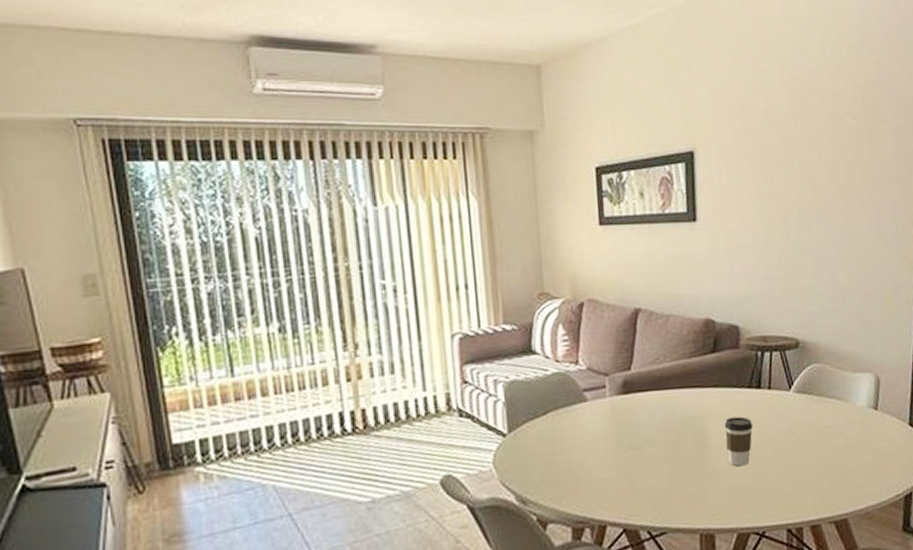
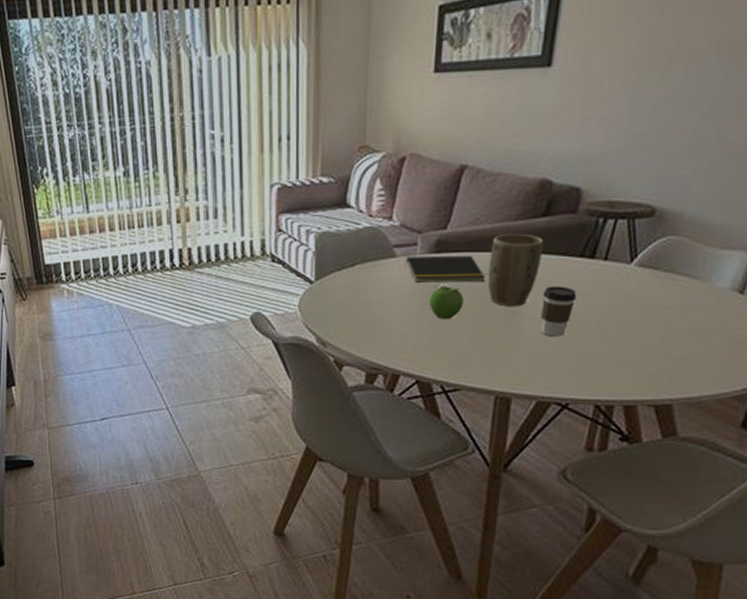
notepad: none [595,394,673,425] -> present [404,255,486,283]
fruit: none [624,424,657,461] -> present [428,284,464,320]
plant pot: none [673,369,718,441] -> present [487,233,544,306]

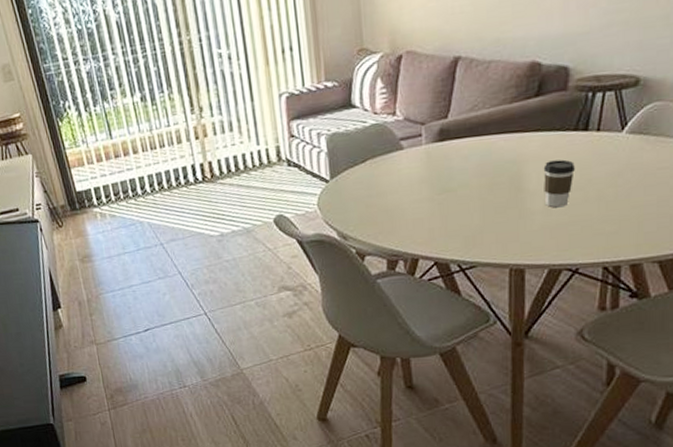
notepad: present [404,255,486,283] -> none [411,140,489,171]
fruit: present [428,284,464,320] -> none [438,169,471,203]
plant pot: present [487,233,544,306] -> none [490,114,539,184]

